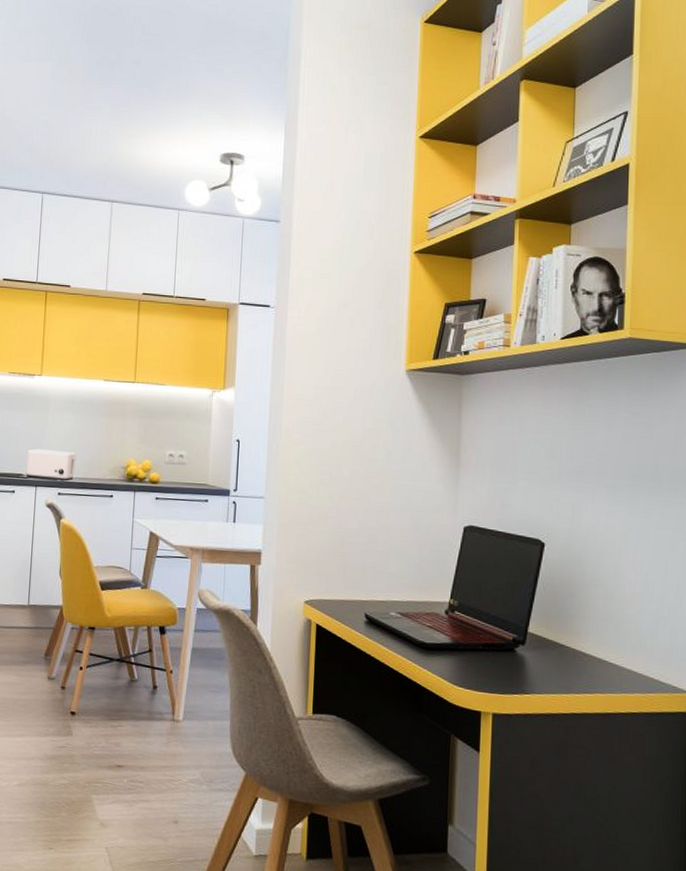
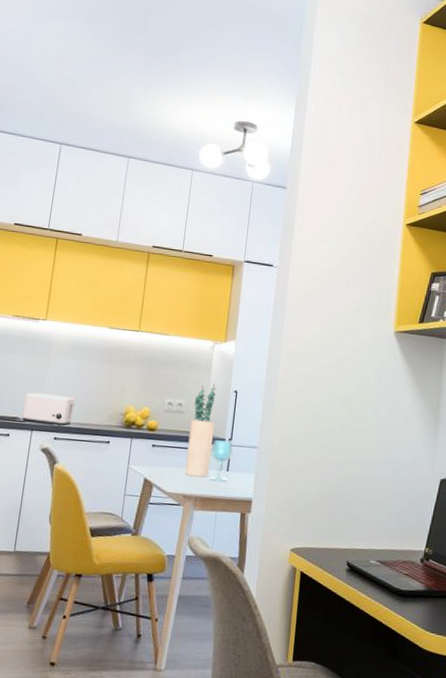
vase: none [190,433,218,530] -> present [185,383,217,478]
wine glass: none [215,491,239,534] -> present [210,440,233,482]

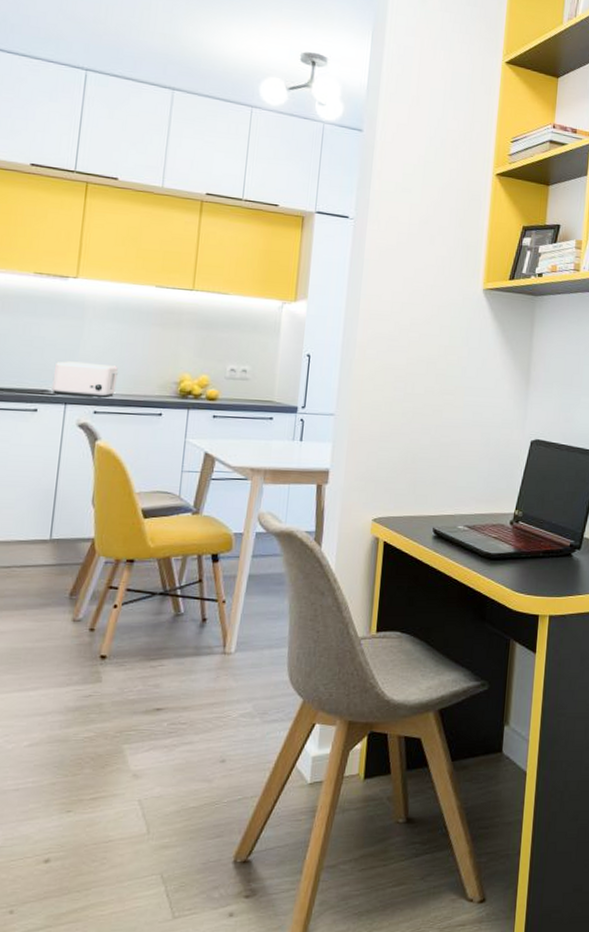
vase: present [185,383,217,478] -> none [252,347,287,449]
wine glass: present [210,440,233,482] -> none [281,408,307,453]

